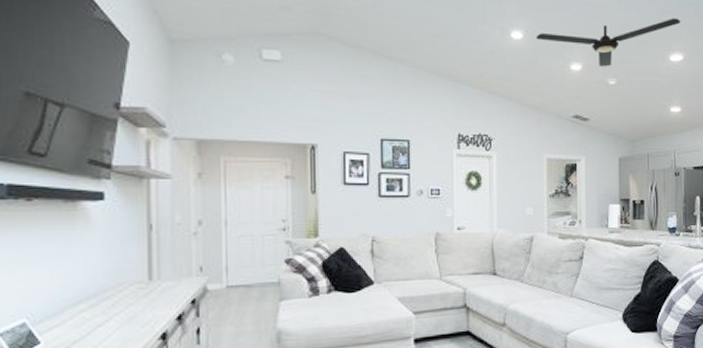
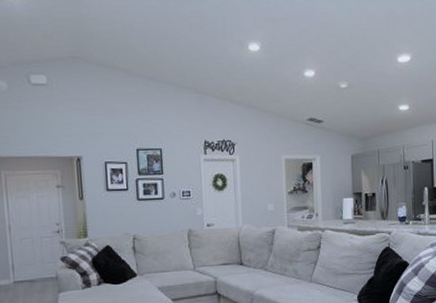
ceiling fan: present [537,18,681,67] -> none [272,21,408,72]

